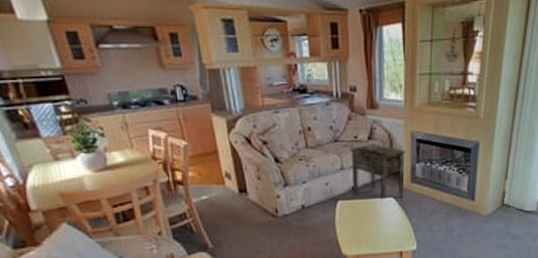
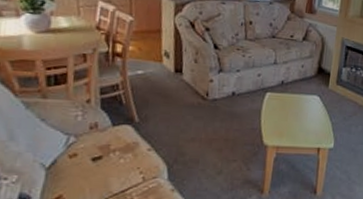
side table: present [350,143,405,201] -> none [282,44,335,98]

